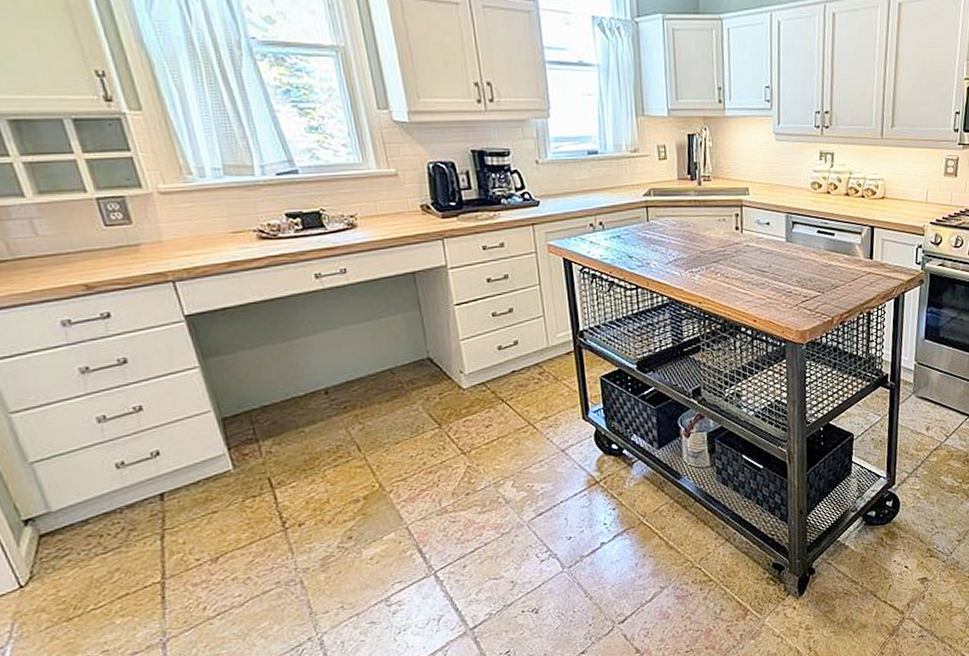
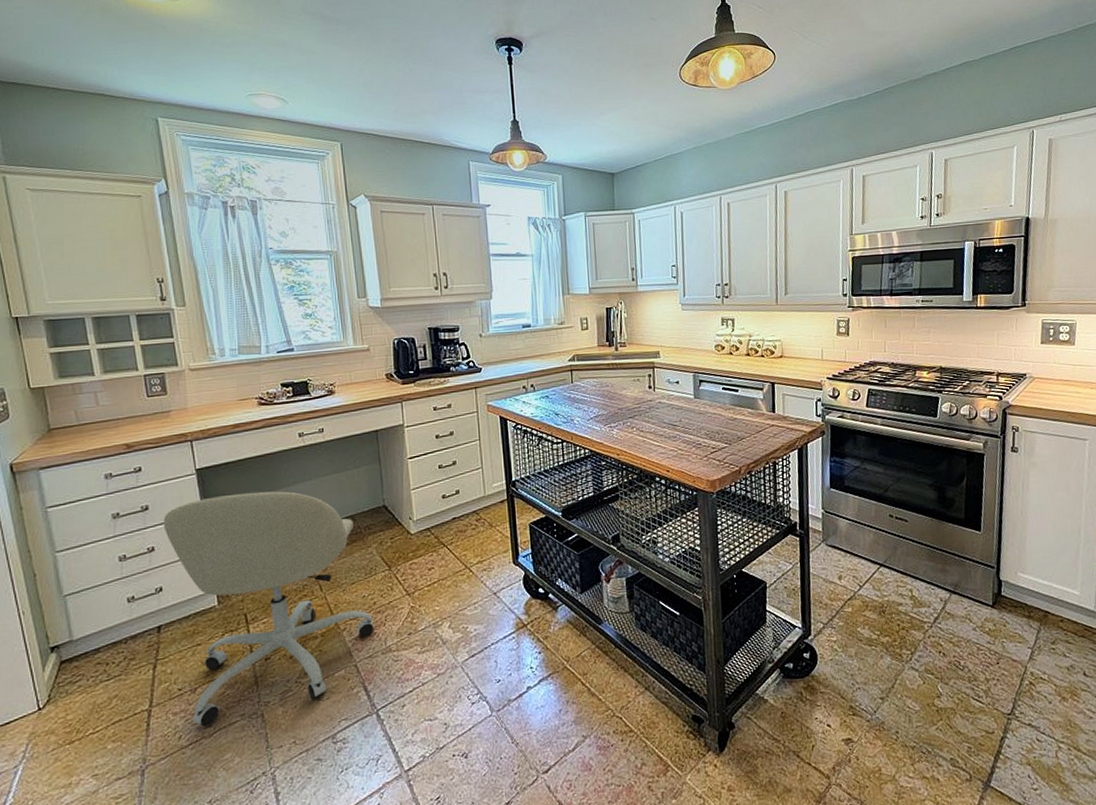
office chair: none [149,341,426,597] -> present [163,491,375,727]

